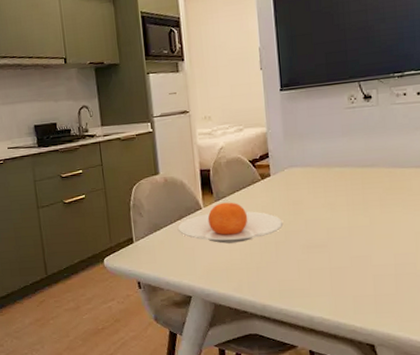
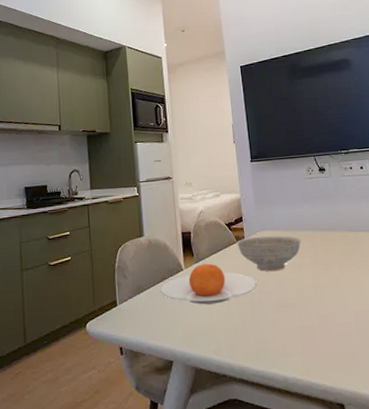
decorative bowl: none [262,173,337,211] -> present [237,235,301,272]

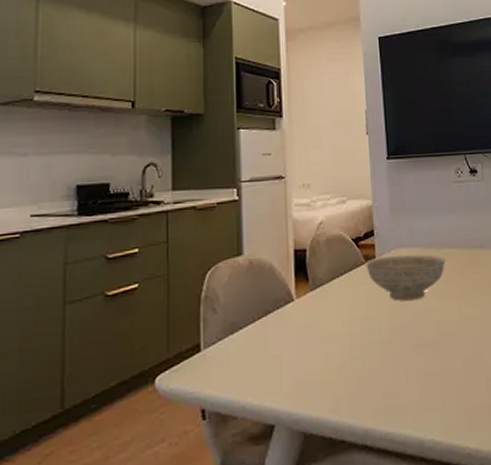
plate: present [160,263,258,305] -> none [261,291,390,347]

